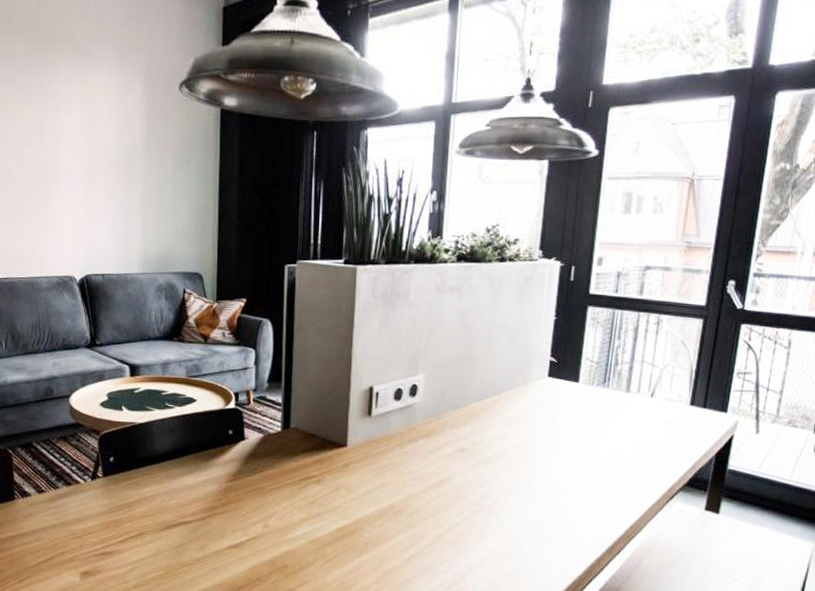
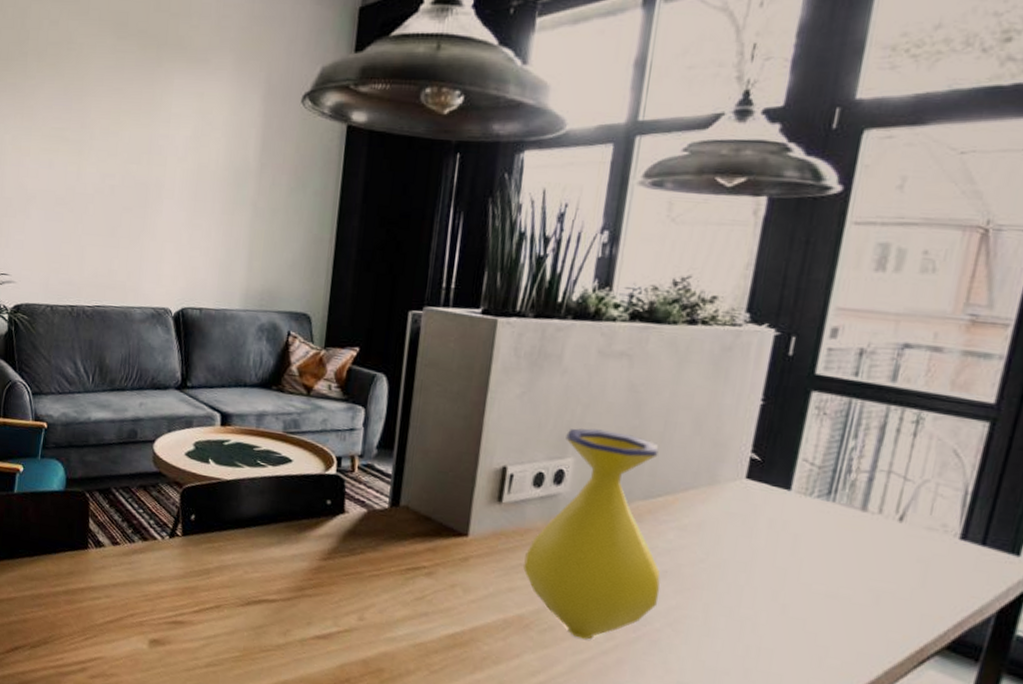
vase: none [392,349,494,516] -> present [523,428,661,640]

